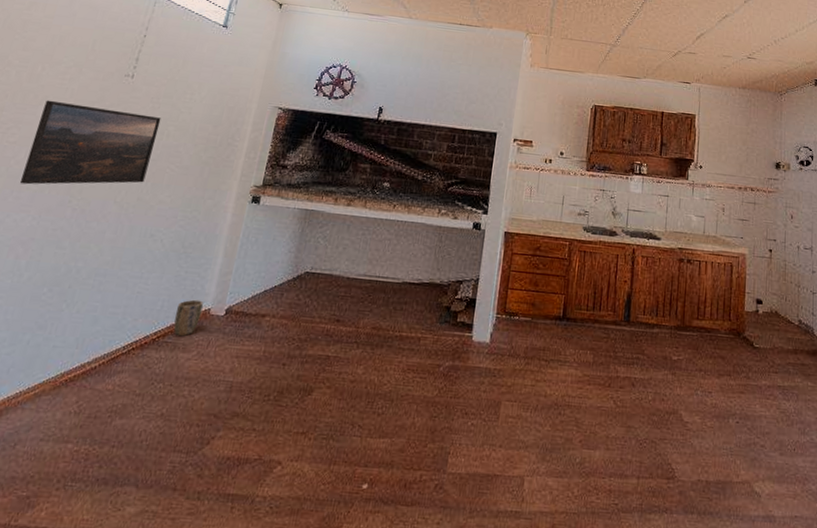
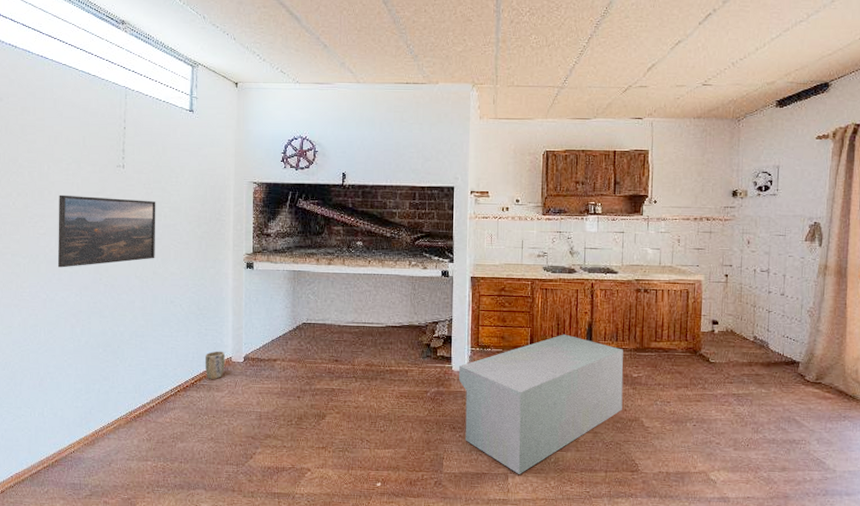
coffee table: none [477,304,663,478] -> present [459,334,624,474]

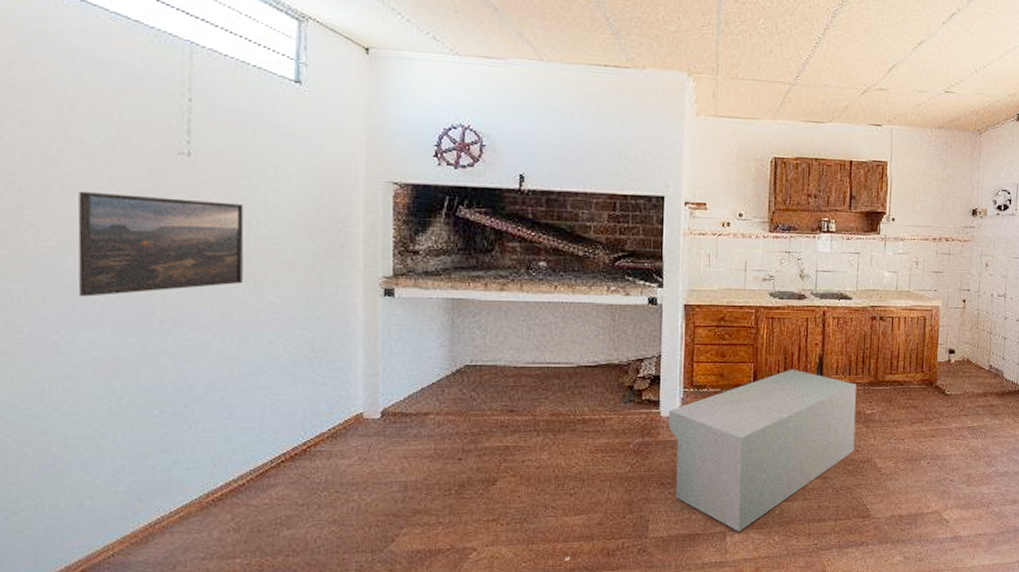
plant pot: present [204,351,225,380] -> none [322,405,353,444]

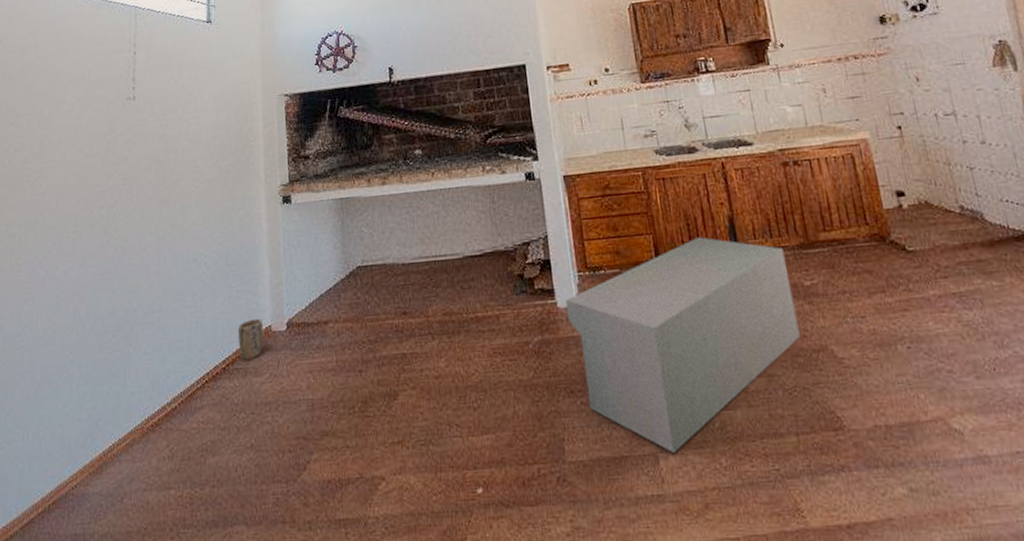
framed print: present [77,191,244,297] -> none [58,135,173,234]
plant pot: none [322,405,353,444] -> present [237,318,263,361]

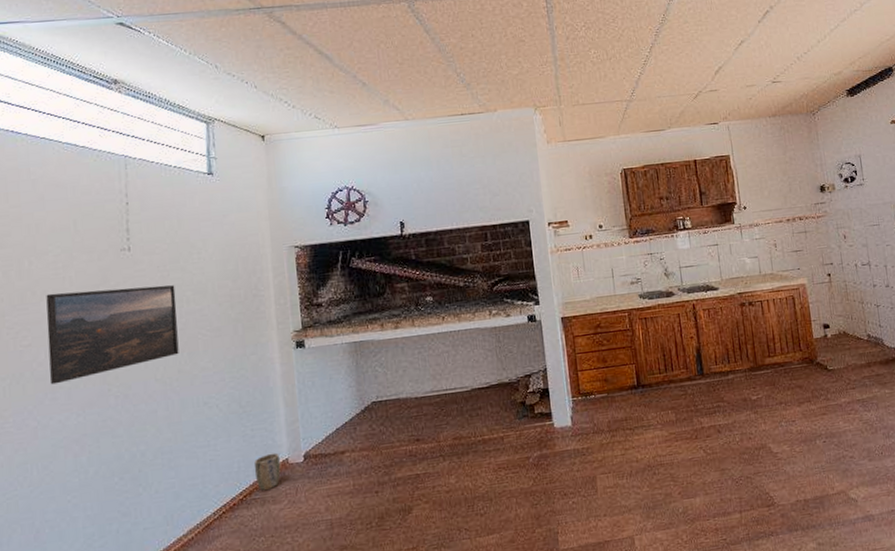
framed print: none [58,135,173,234] -> present [46,285,179,385]
coffee table: present [566,236,800,453] -> none [562,364,747,535]

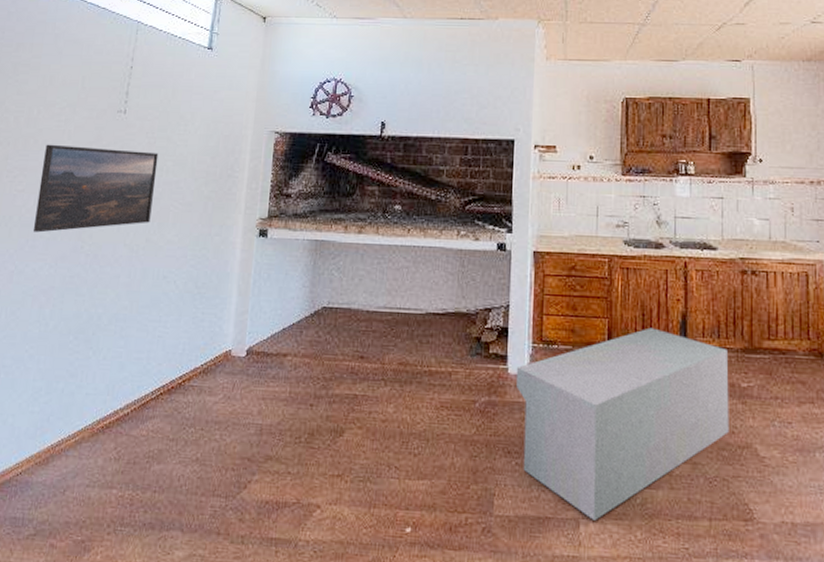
plant pot: present [254,452,281,491] -> none [197,341,223,380]
coffee table: none [562,364,747,535] -> present [517,327,729,521]

